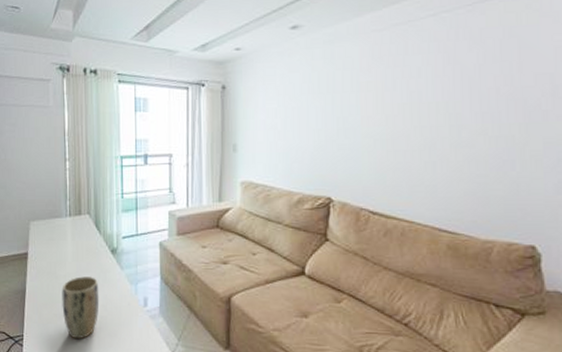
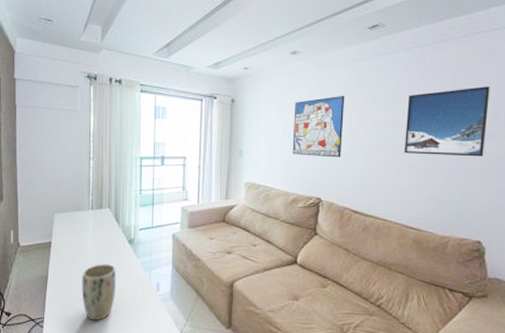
wall art: none [295,74,358,150] -> present [292,95,345,158]
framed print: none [433,54,544,143] -> present [404,86,490,157]

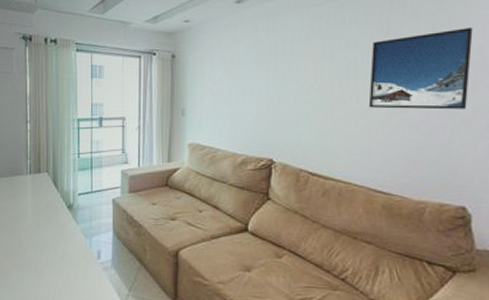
plant pot: present [81,264,117,321] -> none [22,230,56,289]
wall art: present [292,95,345,158] -> none [239,45,298,115]

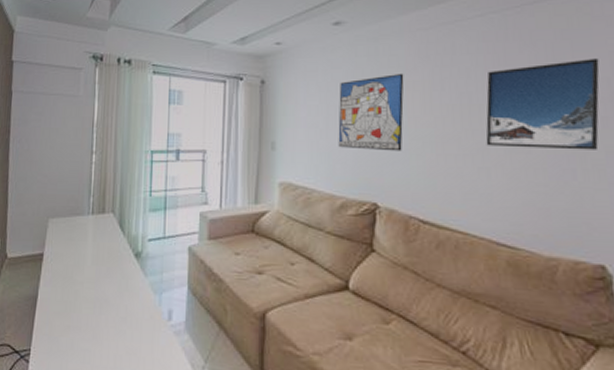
wall art: none [239,45,298,115] -> present [338,73,404,151]

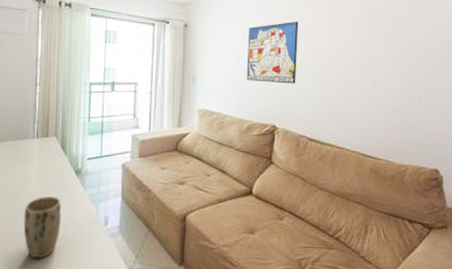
plant pot: none [76,283,119,357] -> present [23,196,62,259]
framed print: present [485,58,600,150] -> none [358,13,441,83]

